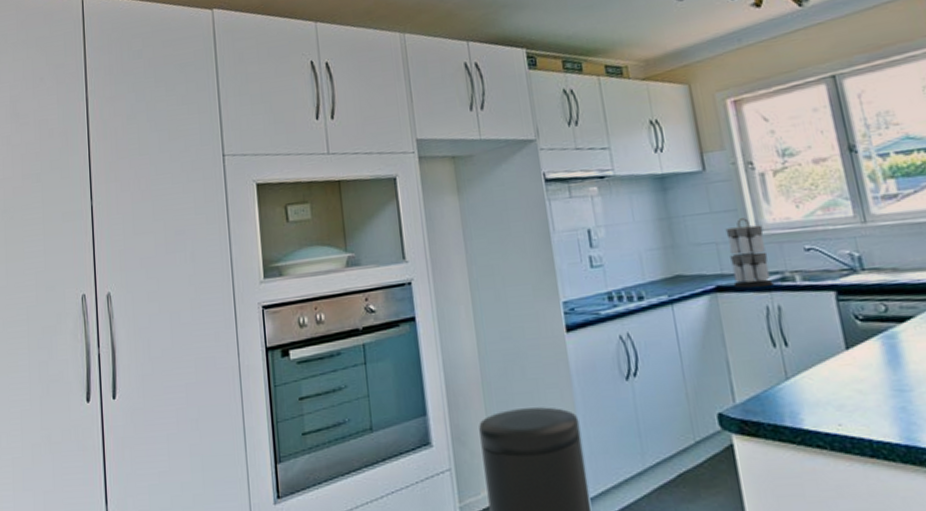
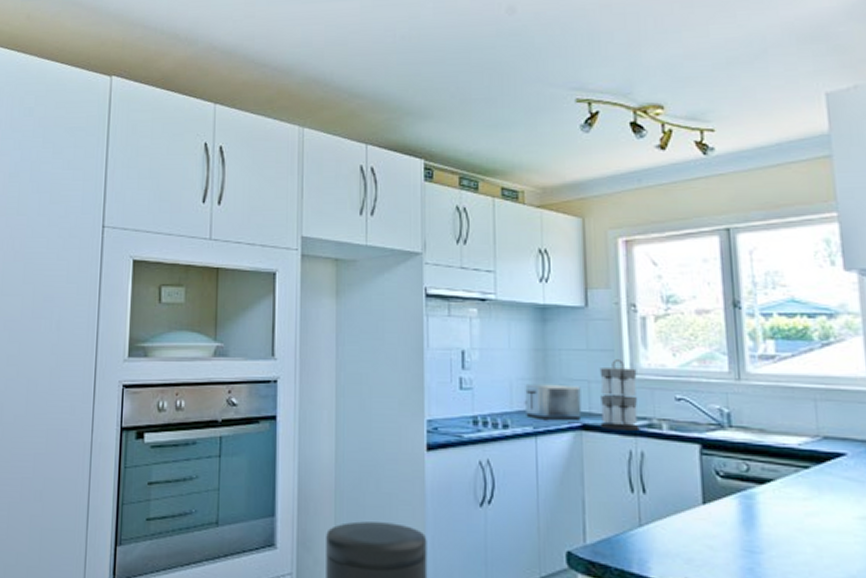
toaster: none [654,249,715,289] -> present [524,383,582,422]

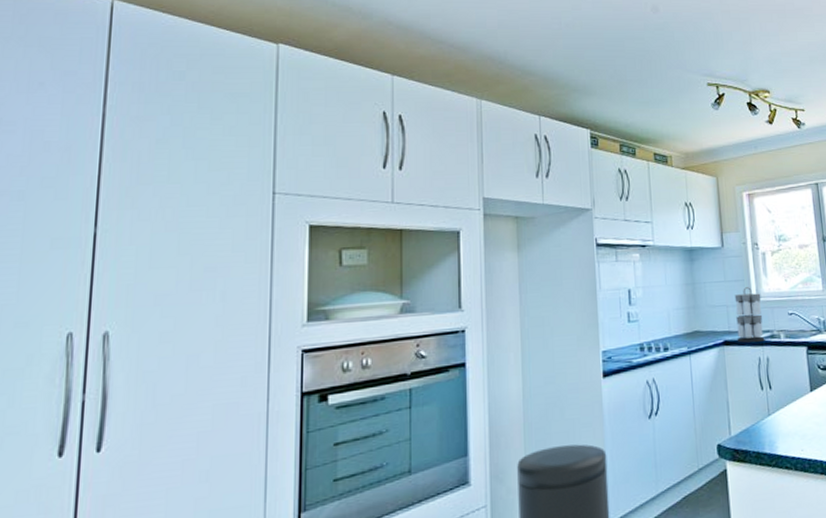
toaster: present [524,383,582,422] -> none [679,310,723,342]

